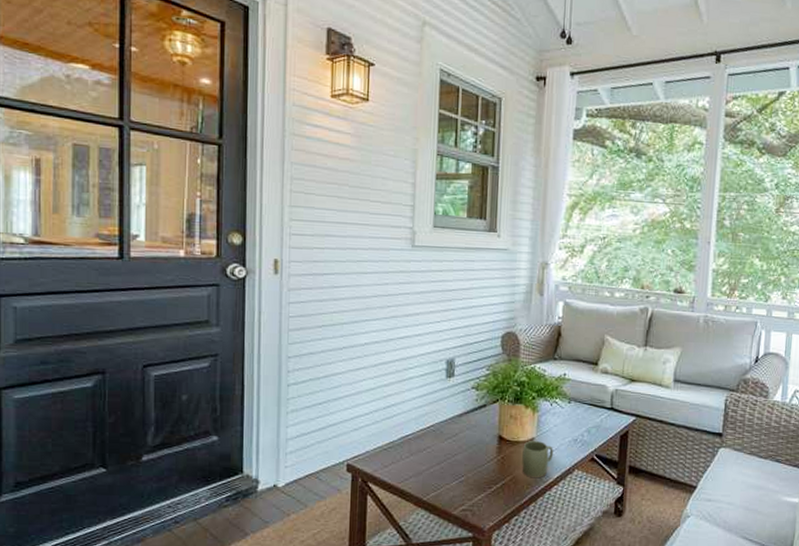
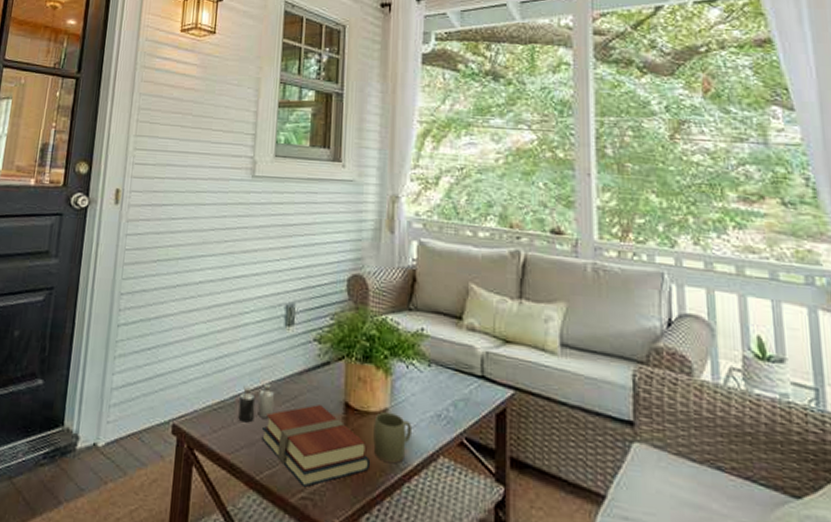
candle: none [406,425,439,458] -> present [238,383,275,423]
books: none [427,439,520,501] -> present [261,405,371,487]

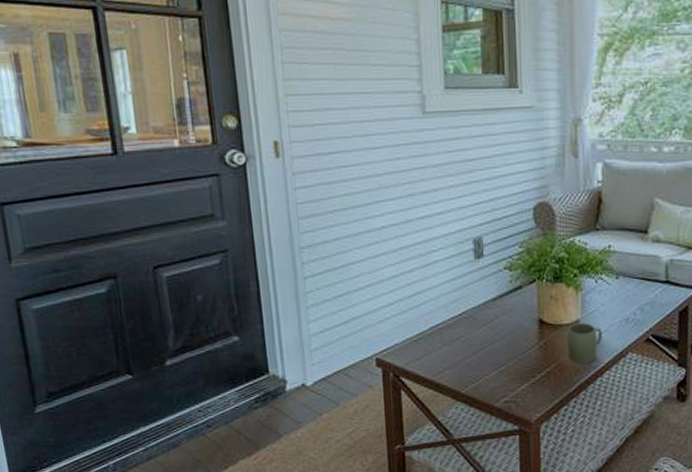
candle: present [238,383,275,423] -> none [437,312,472,348]
books: present [261,405,371,487] -> none [462,325,566,393]

